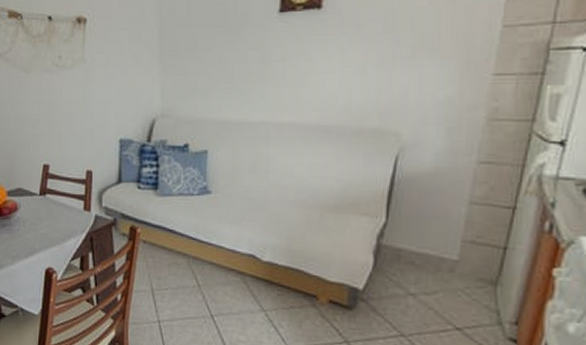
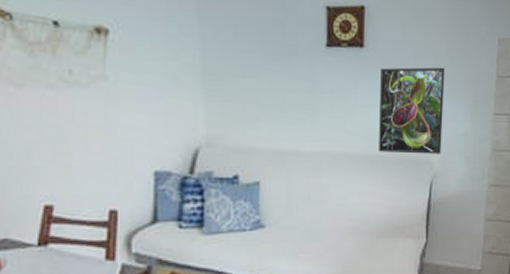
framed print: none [333,21,425,124] -> present [378,67,445,154]

